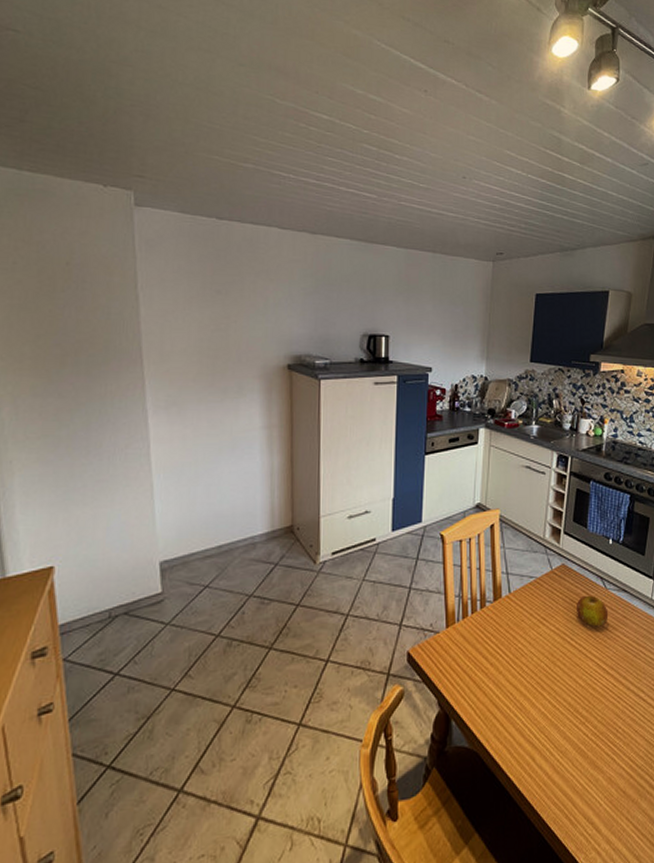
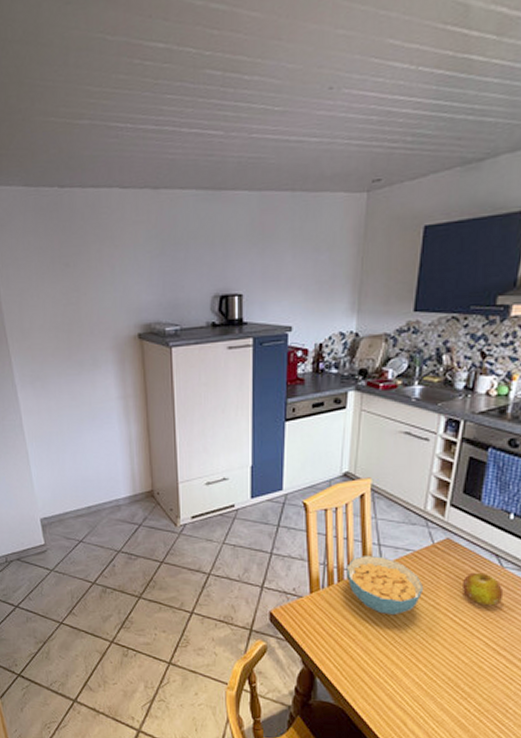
cereal bowl: none [479,584,546,644] -> present [346,555,424,616]

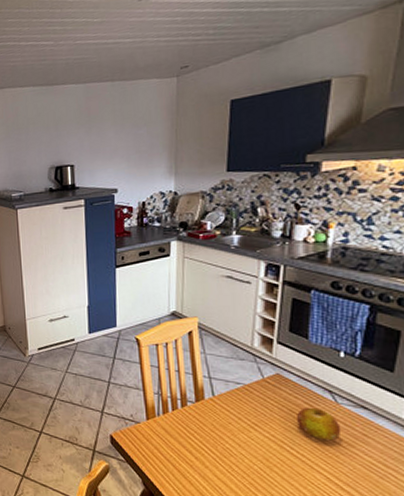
cereal bowl: present [346,555,424,616] -> none [179,386,258,445]

